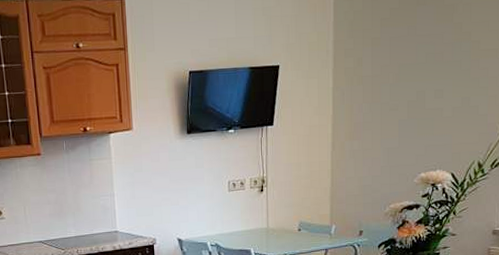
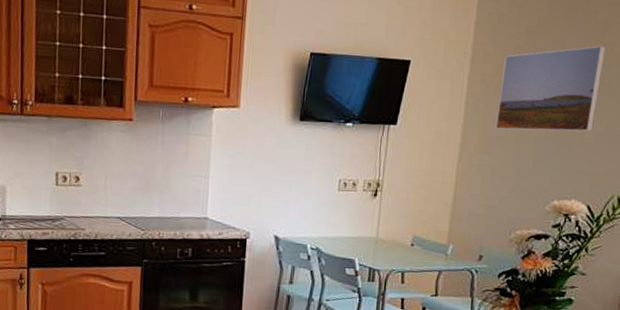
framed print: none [362,26,454,116] -> present [495,45,606,132]

